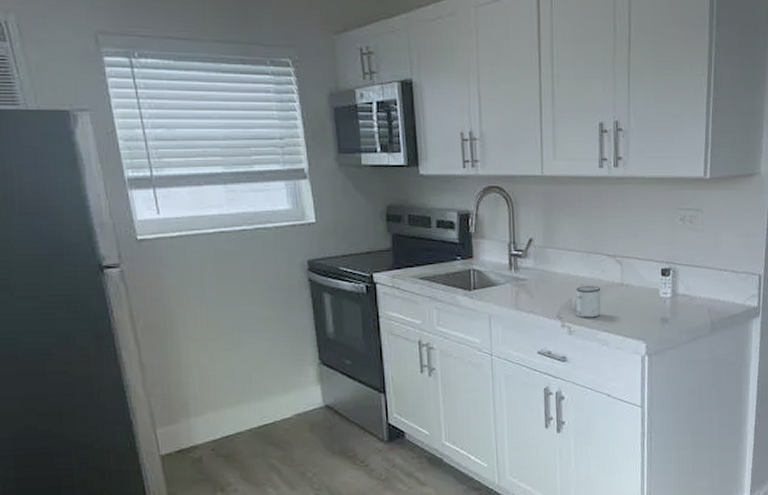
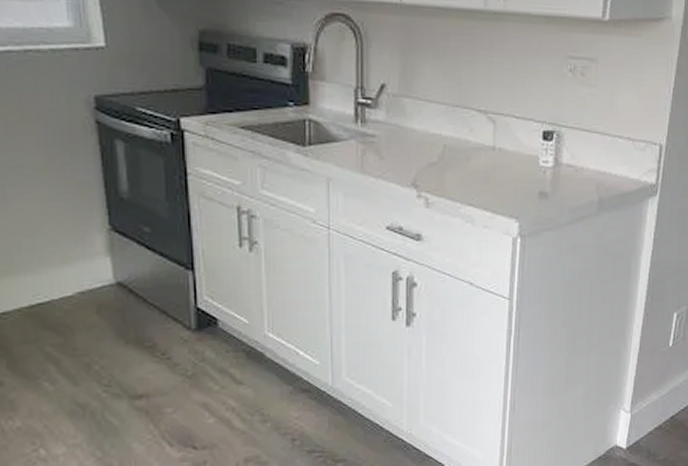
mug: present [571,286,601,318] -> none [431,148,468,188]

